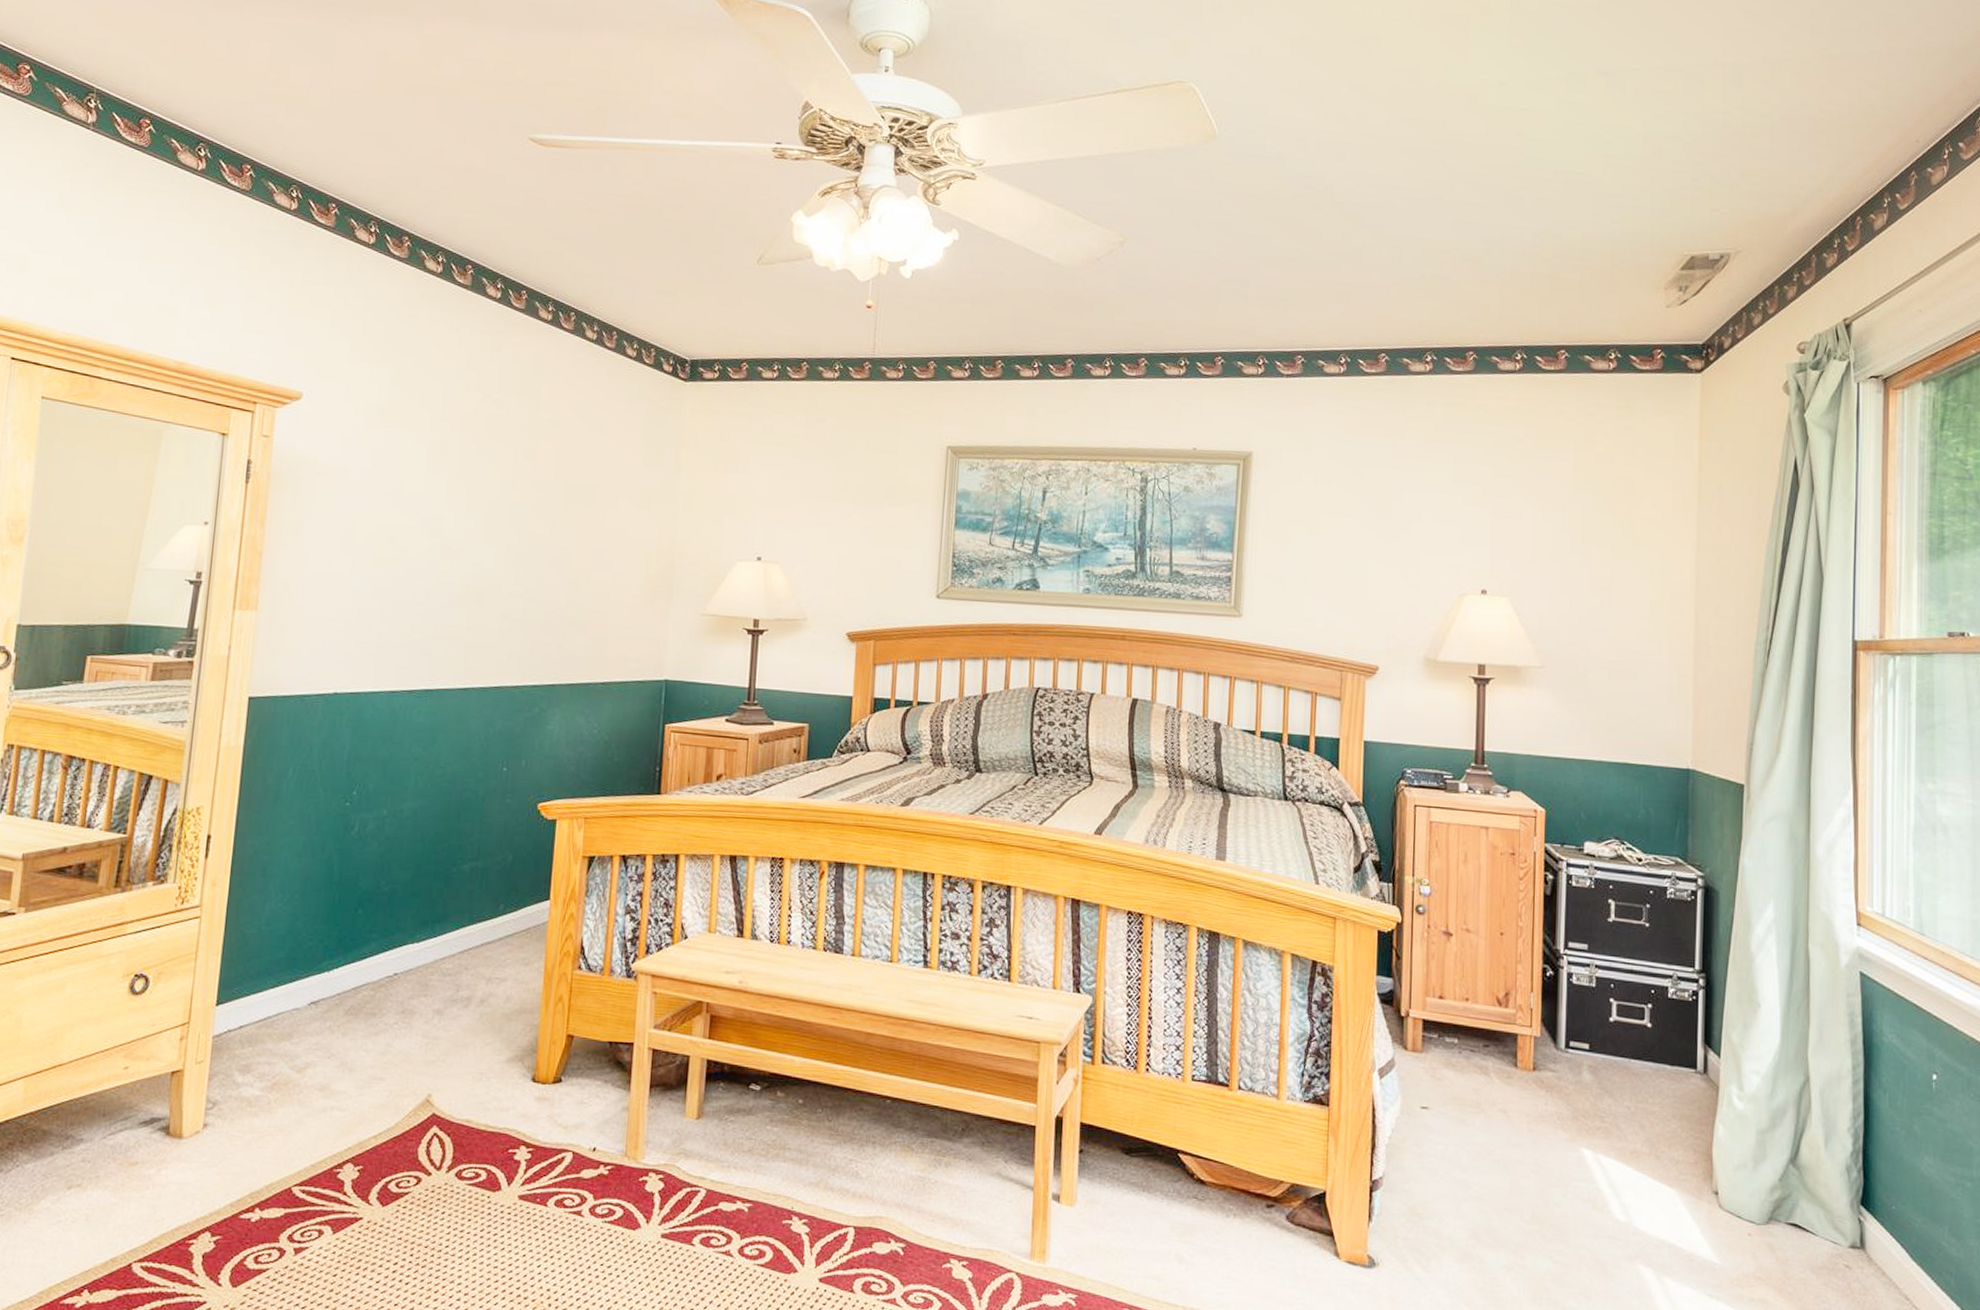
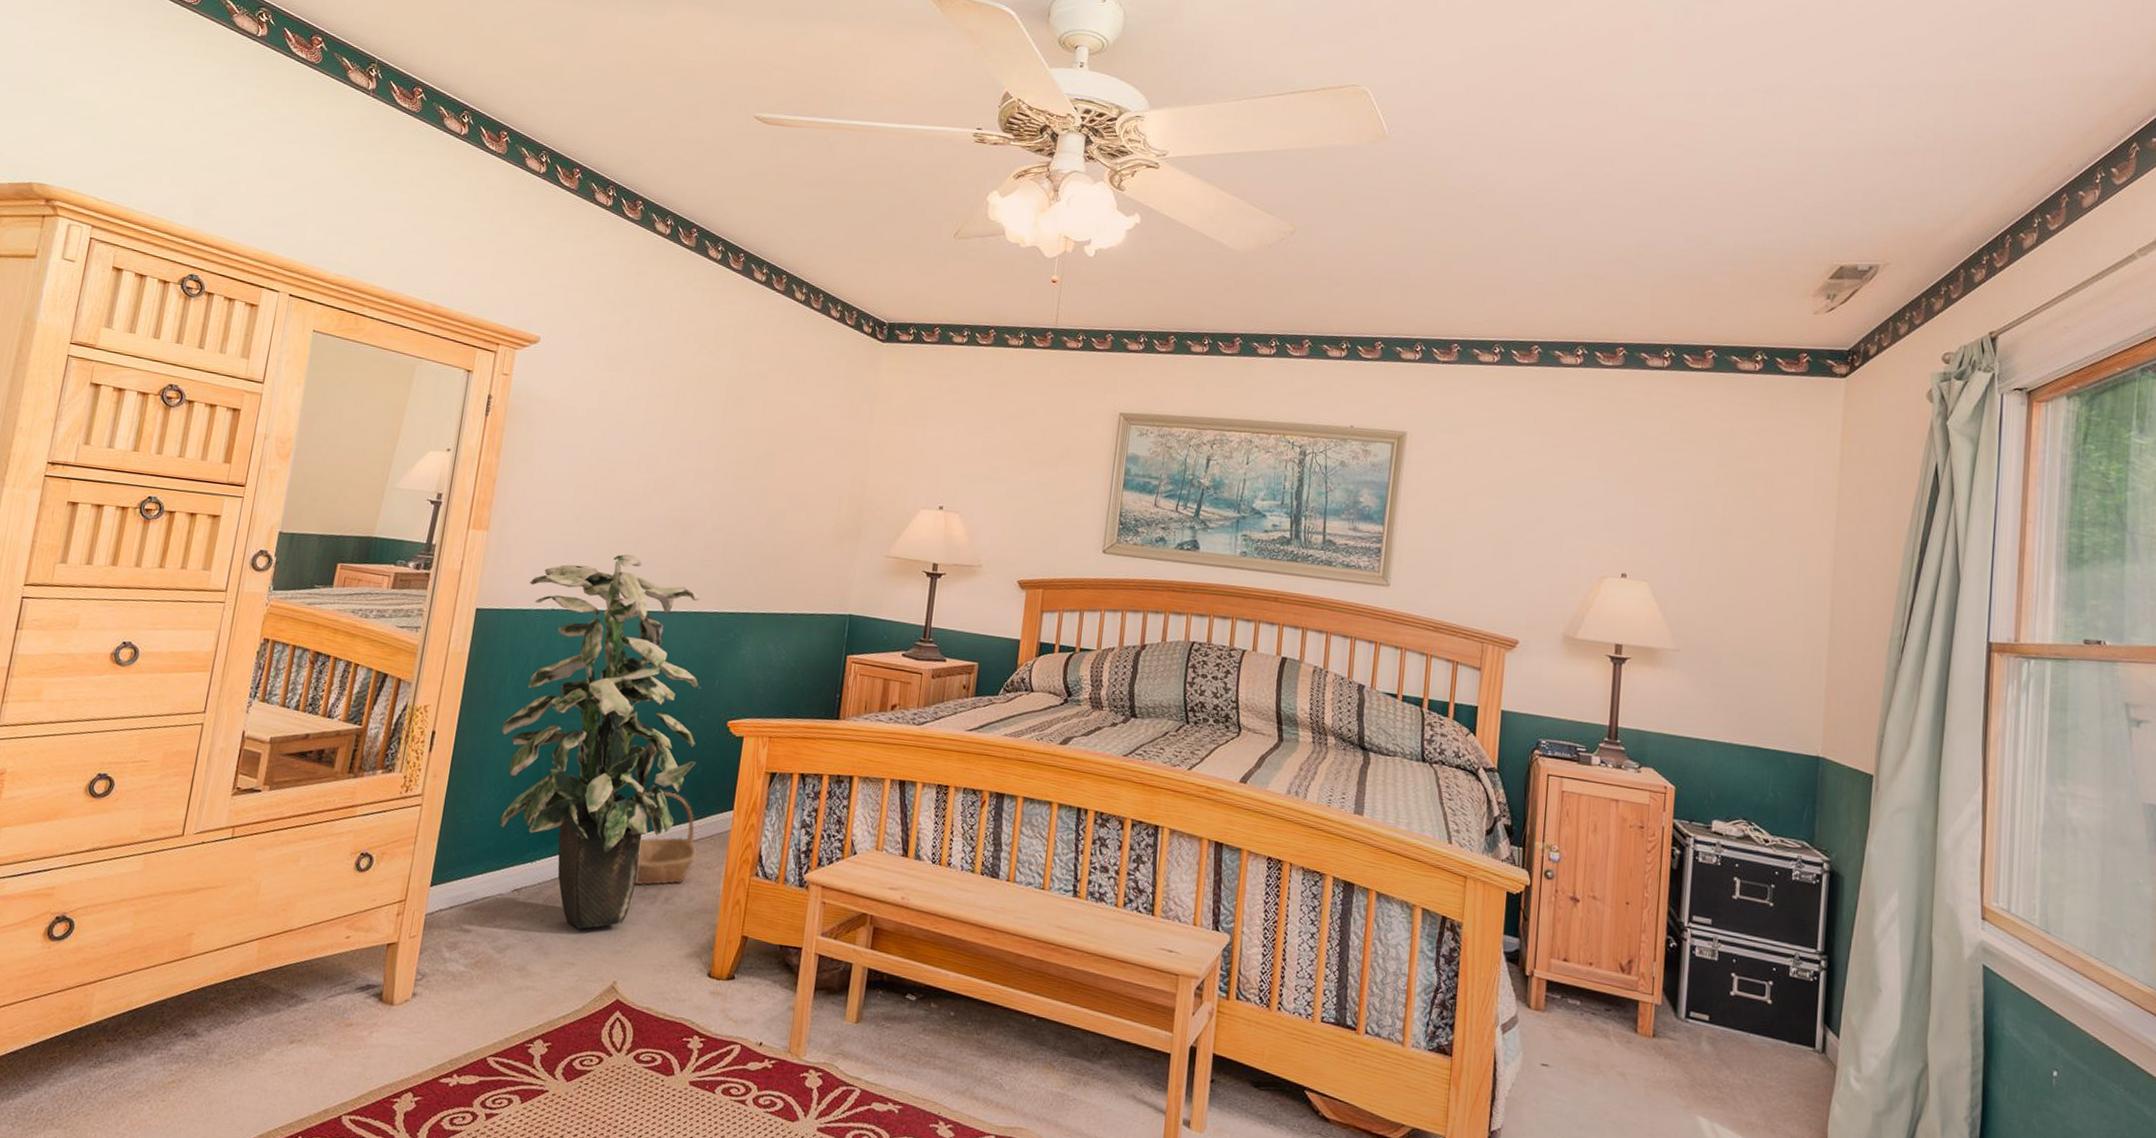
indoor plant: none [286,627,506,1040] -> present [500,554,701,929]
basket: none [445,884,513,988] -> present [634,791,697,885]

